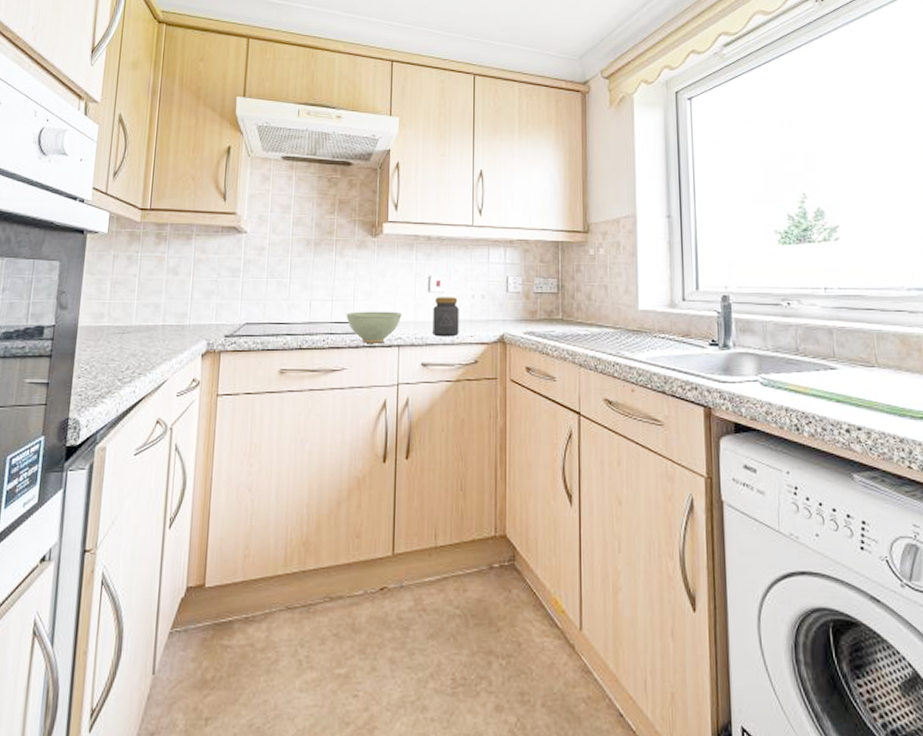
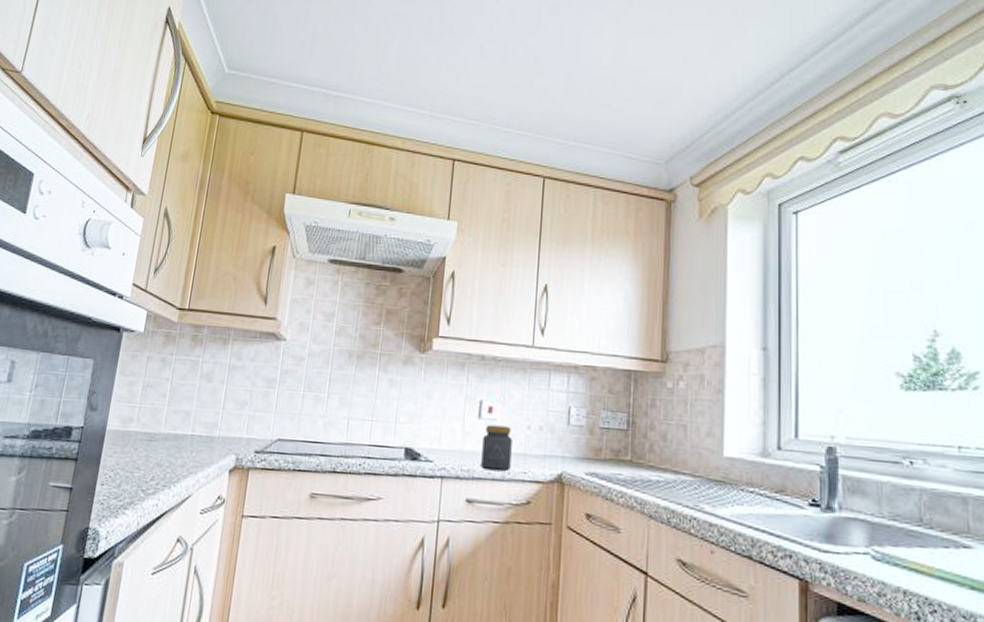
bowl: present [346,311,402,343] -> none [386,435,448,473]

